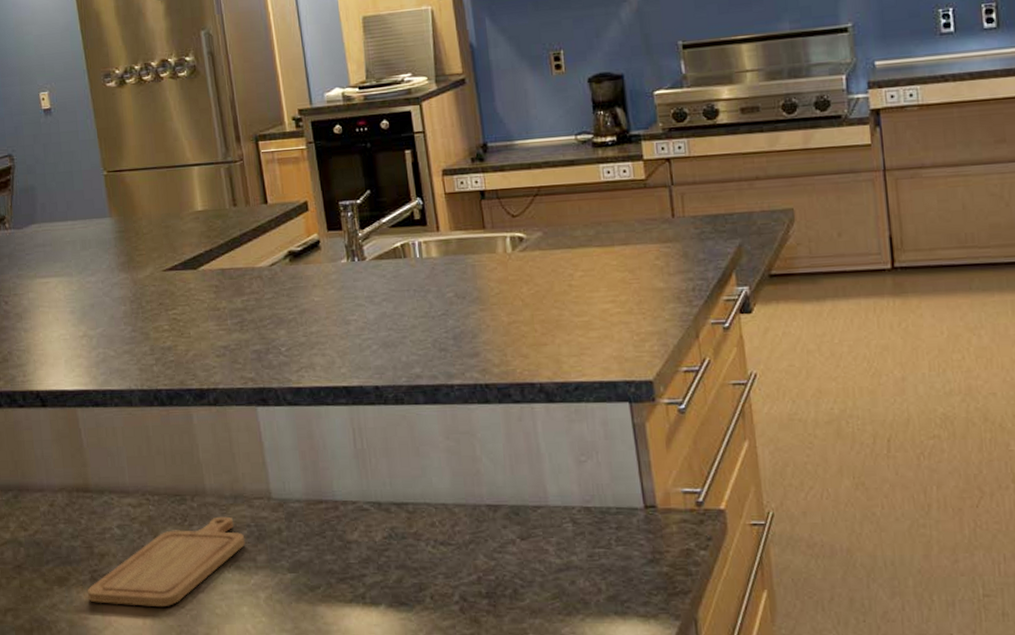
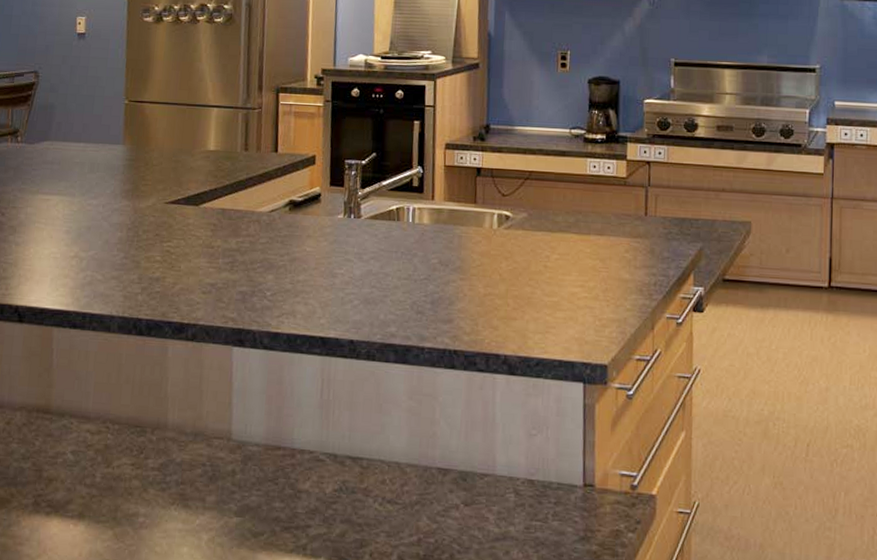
chopping board: present [87,516,246,608] -> none [27,452,198,540]

